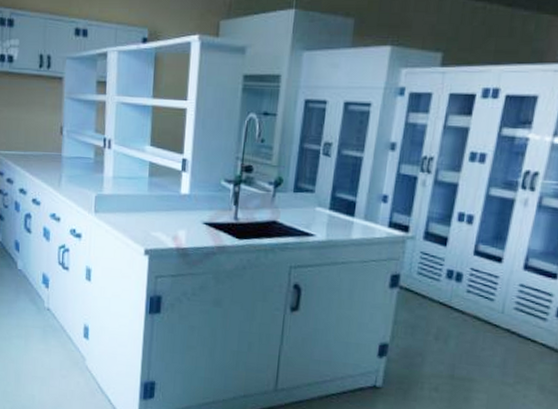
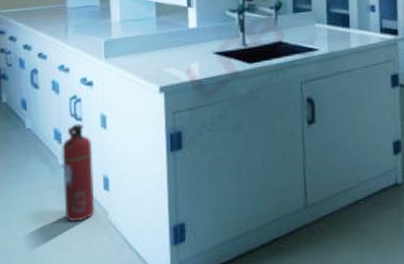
fire extinguisher: none [47,272,76,362] -> present [62,123,95,222]

